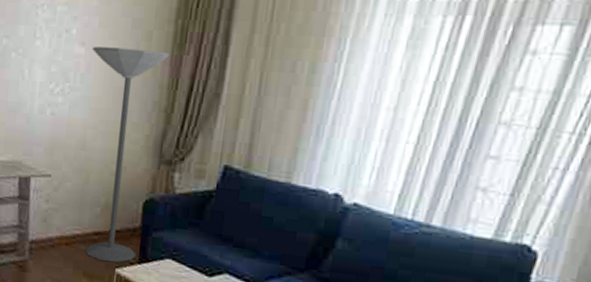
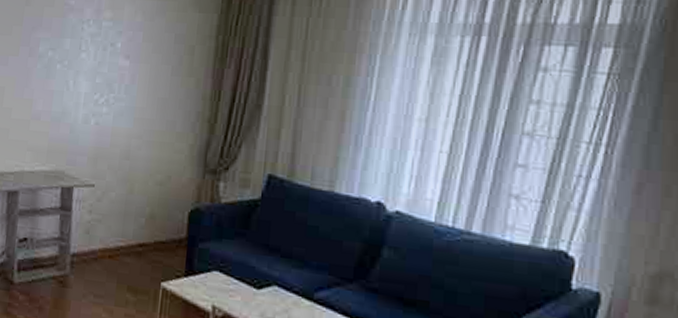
floor lamp: present [84,47,169,263] -> none [128,60,211,276]

